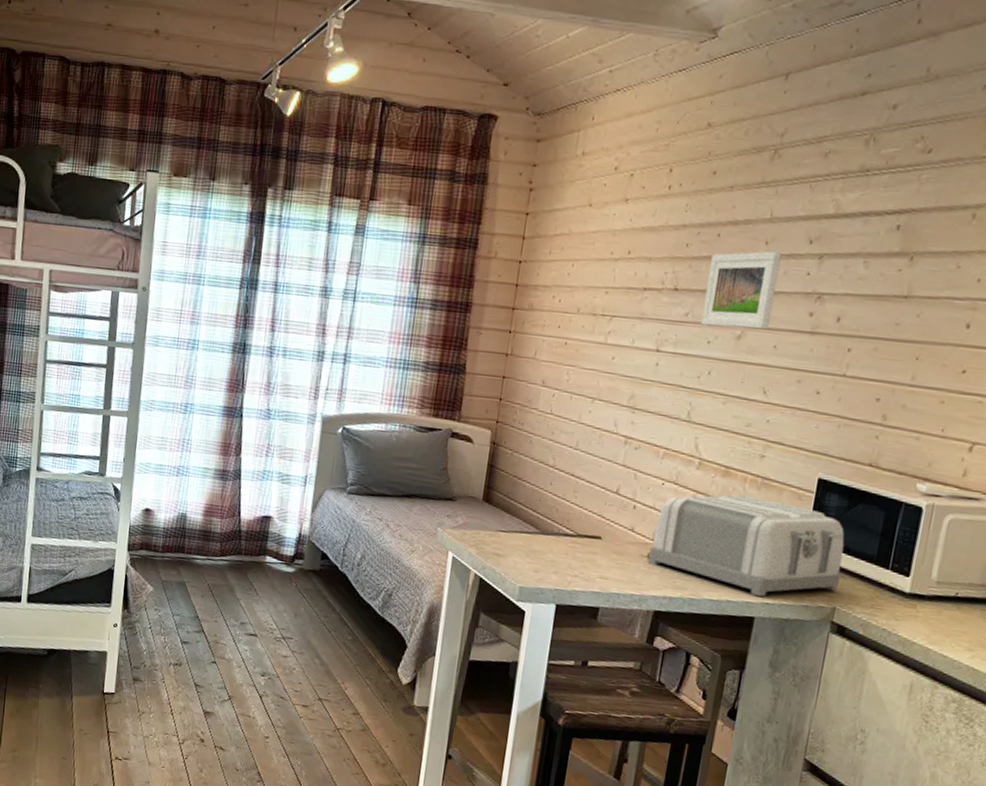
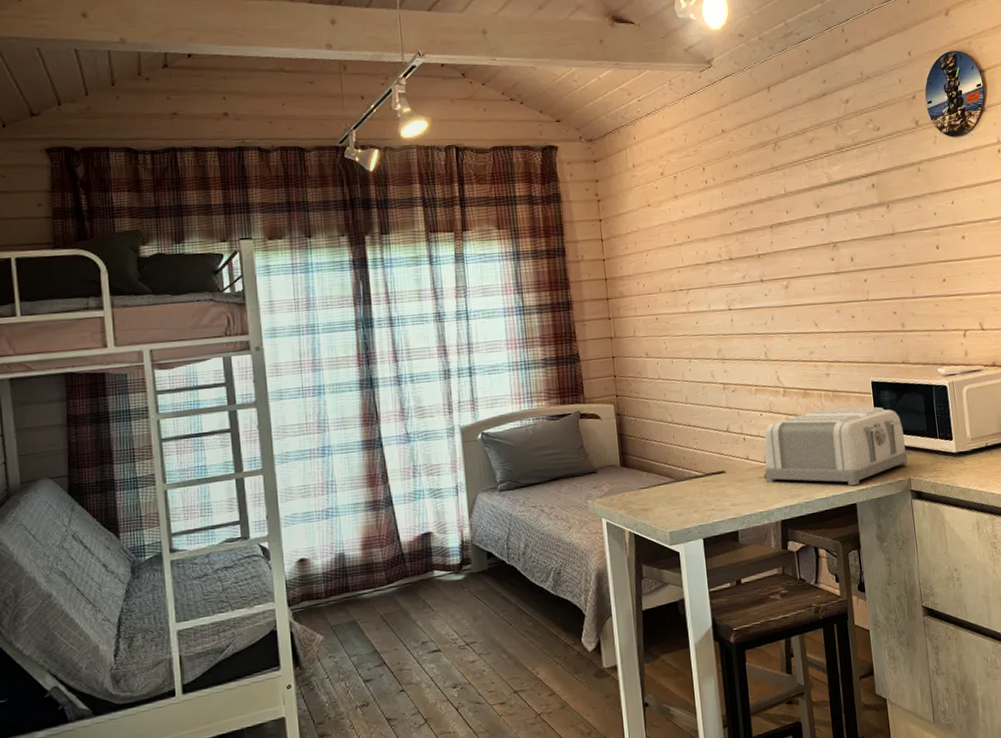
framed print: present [701,251,782,330] -> none [751,217,806,283]

